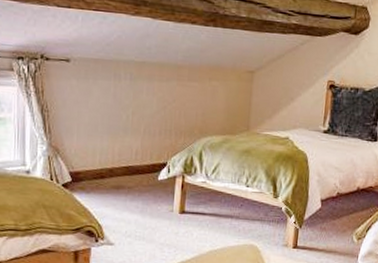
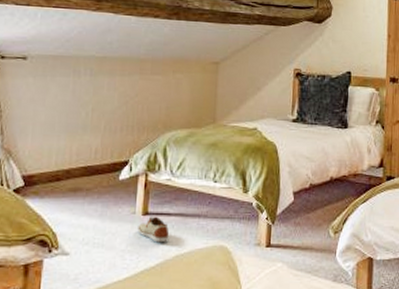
shoe: none [175,214,204,239] -> present [137,216,170,243]

